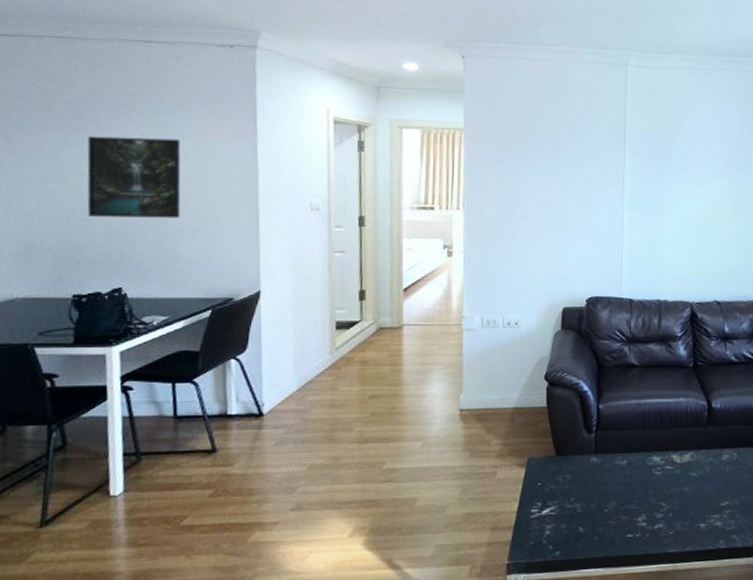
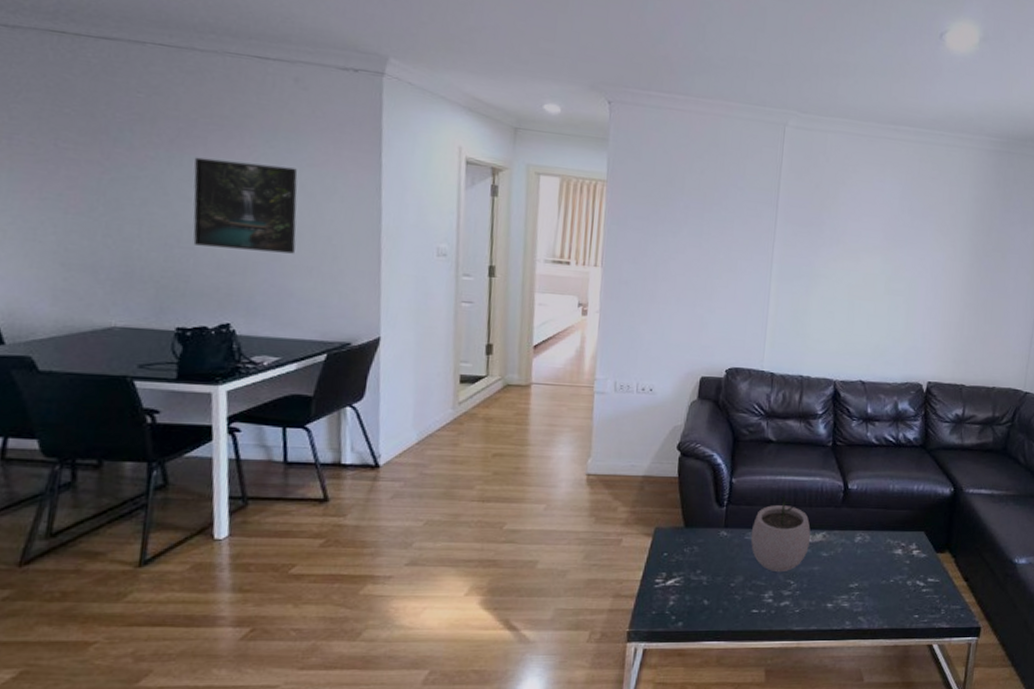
plant pot: none [620,416,679,496] -> present [750,493,811,573]

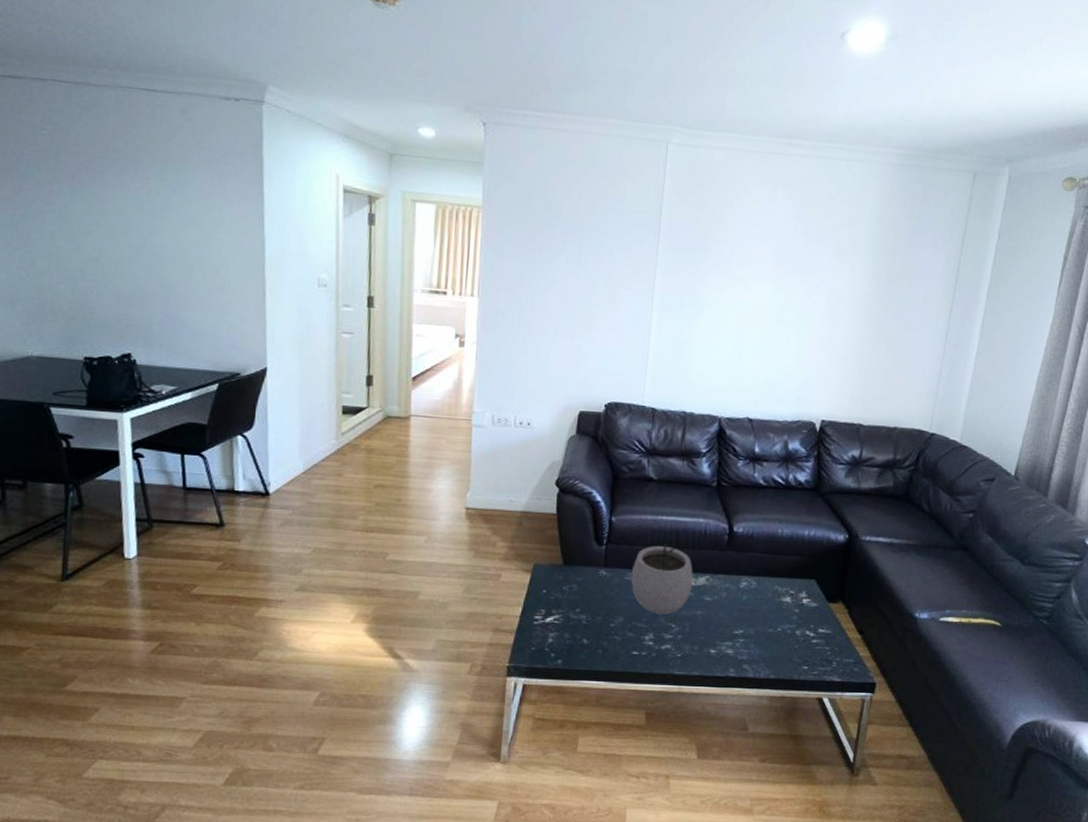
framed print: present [193,157,298,254] -> none [93,191,187,285]

